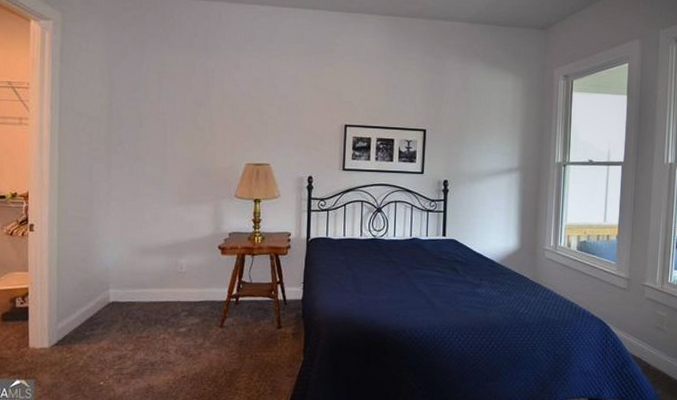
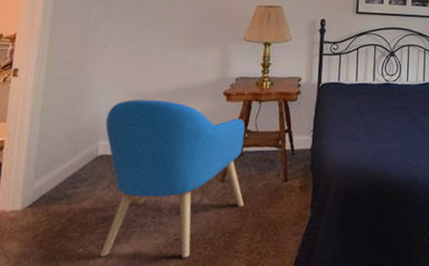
armchair: none [114,252,242,393] -> present [100,100,245,258]

